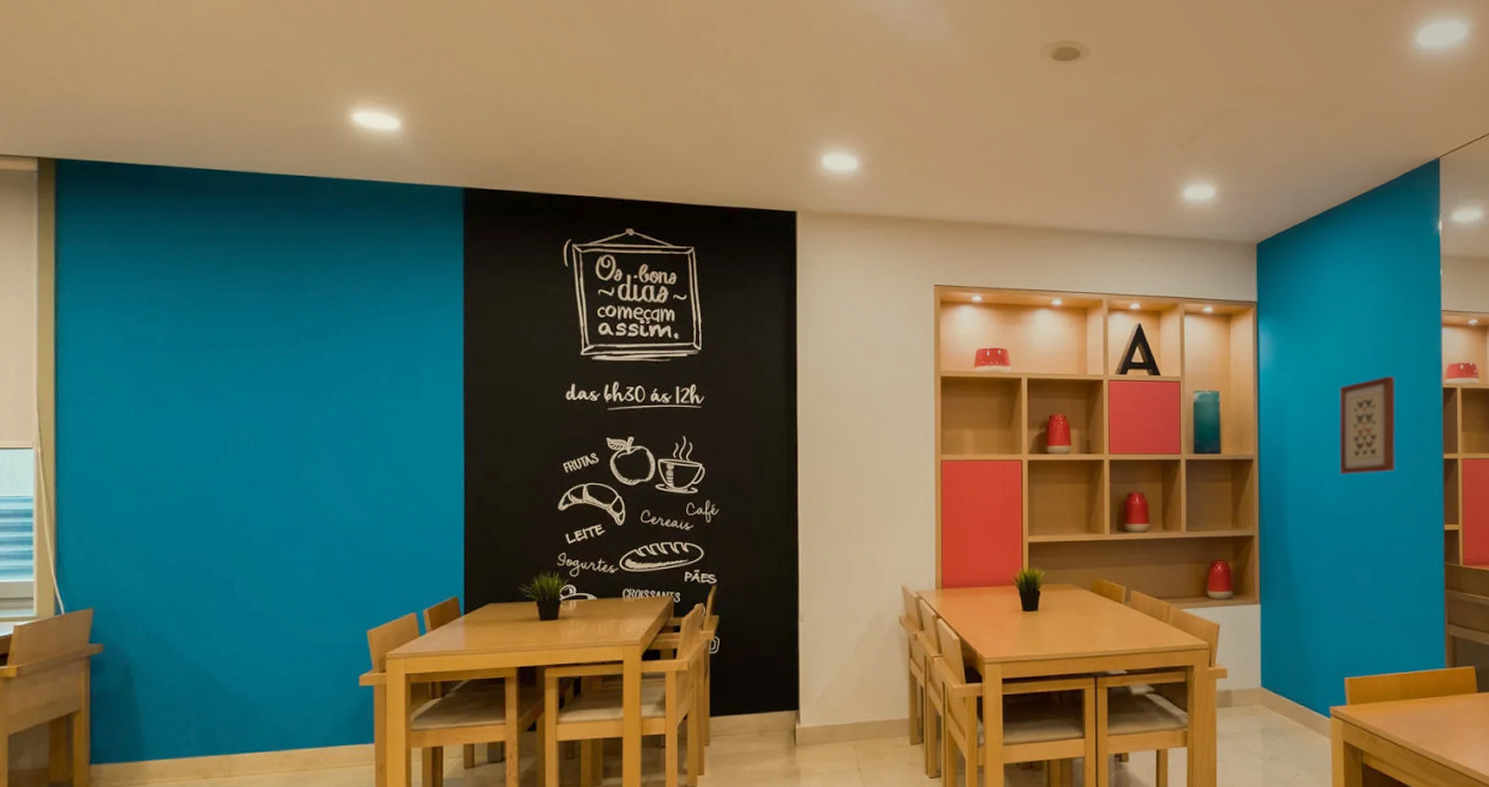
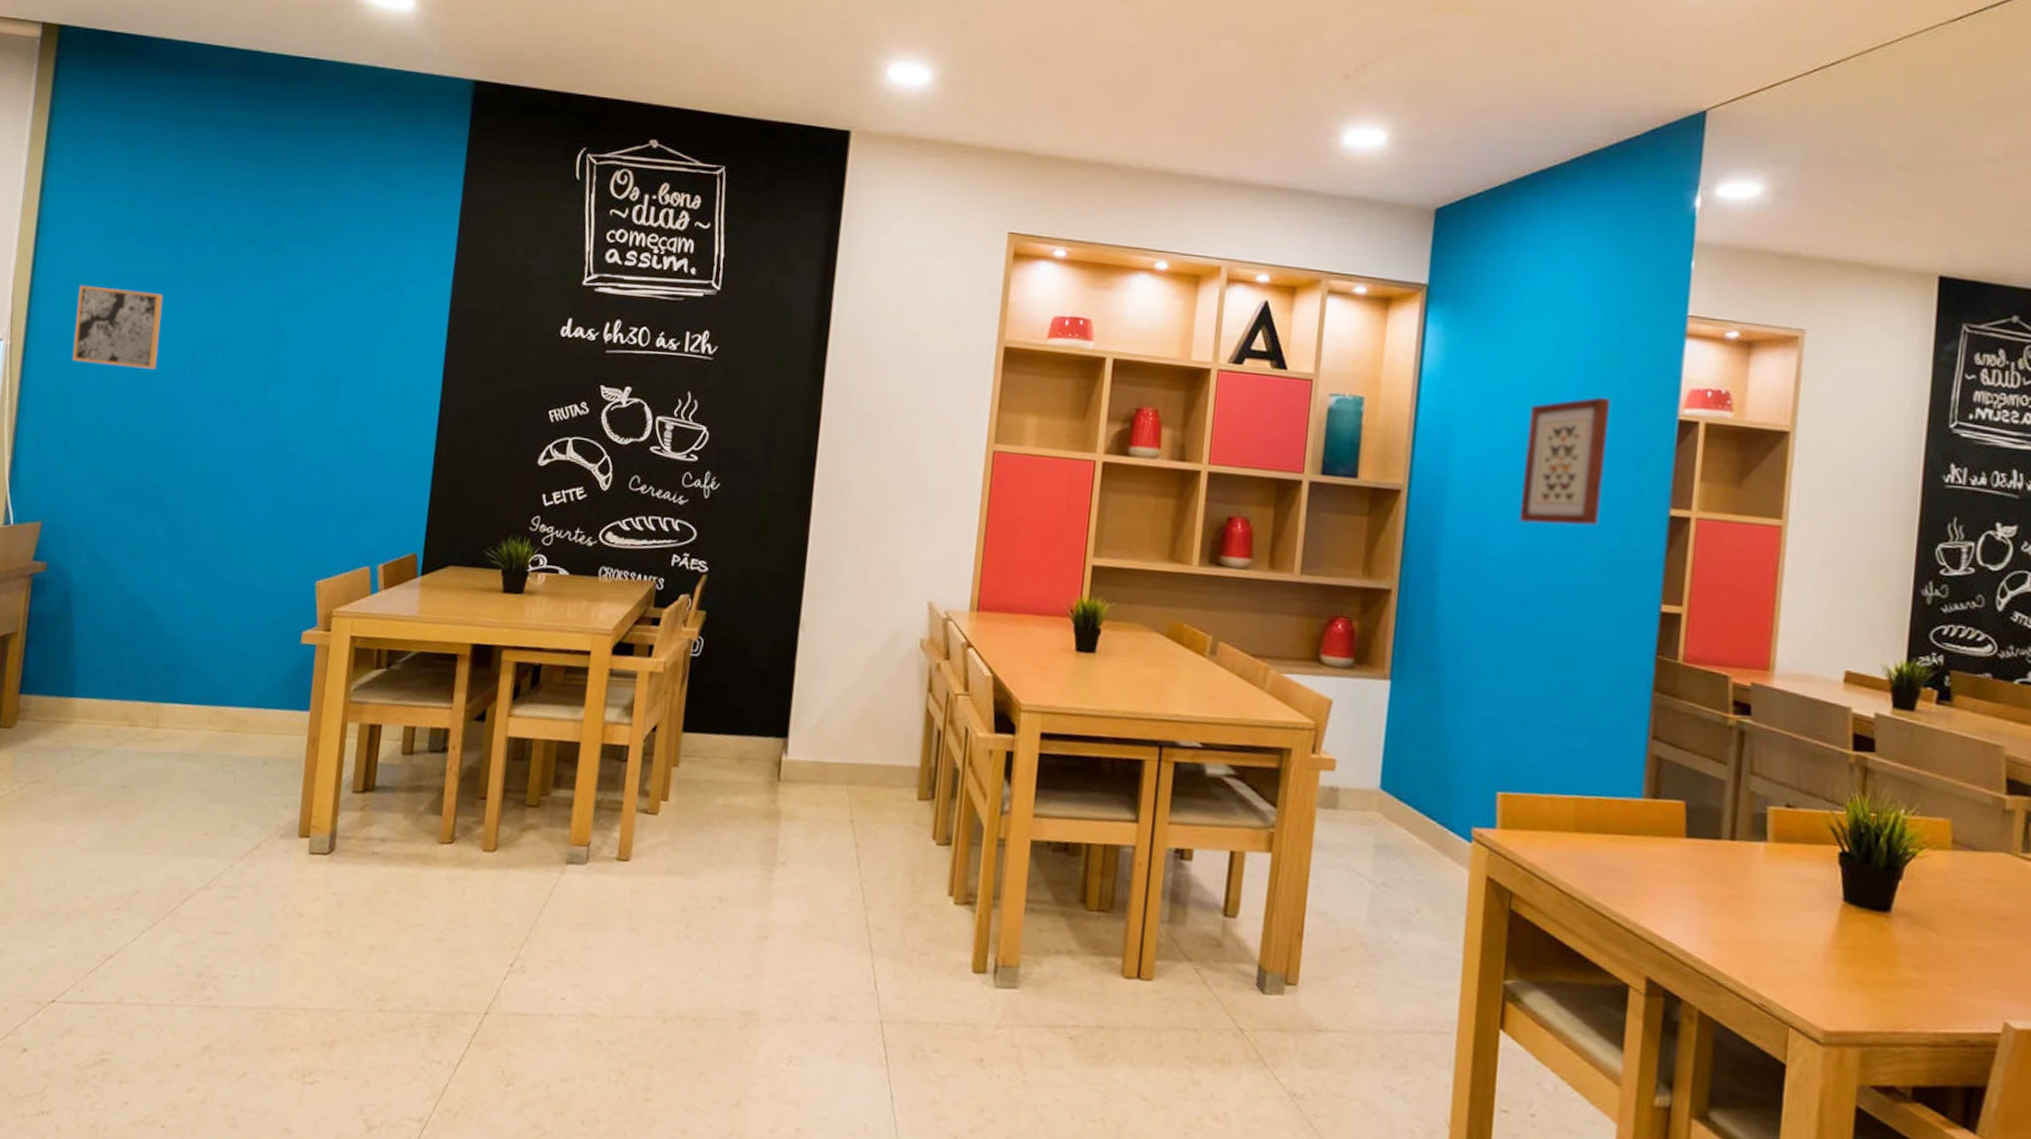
wall art: none [104,392,192,462] -> present [72,284,163,370]

